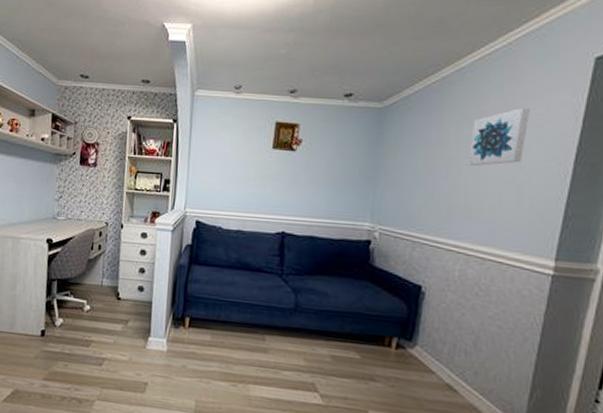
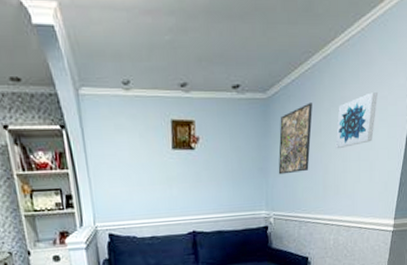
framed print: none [389,115,439,187] -> present [278,102,313,175]

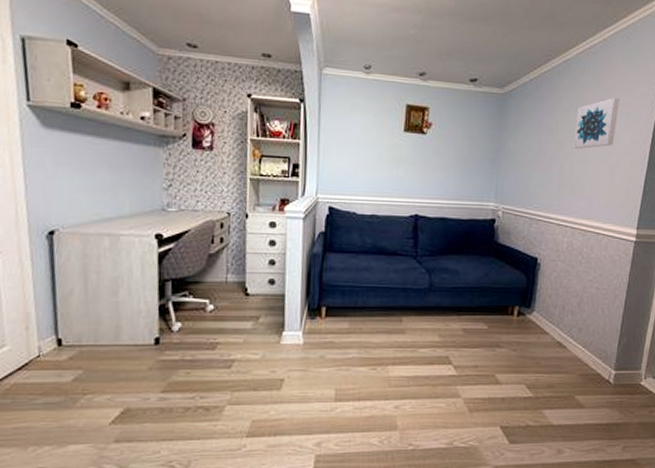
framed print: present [278,102,313,175] -> none [510,102,550,169]

